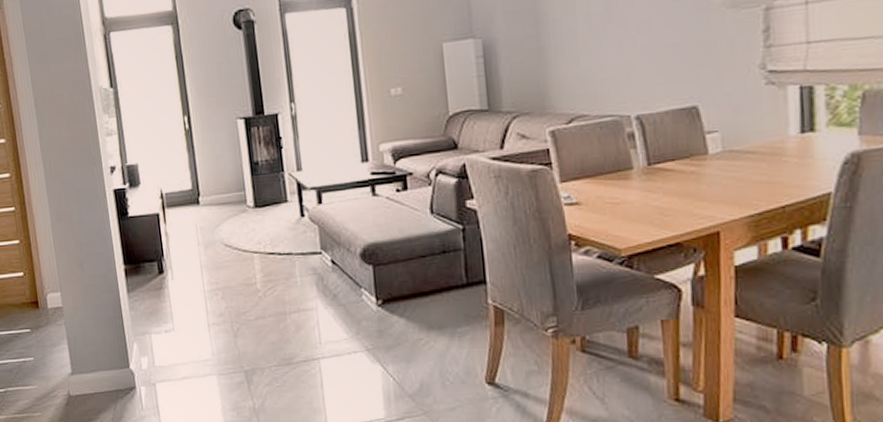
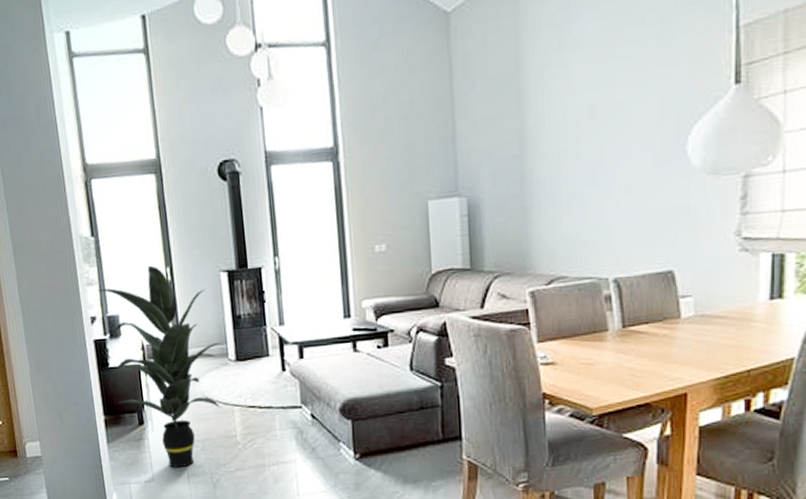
indoor plant: none [117,114,240,317] -> present [98,265,221,468]

